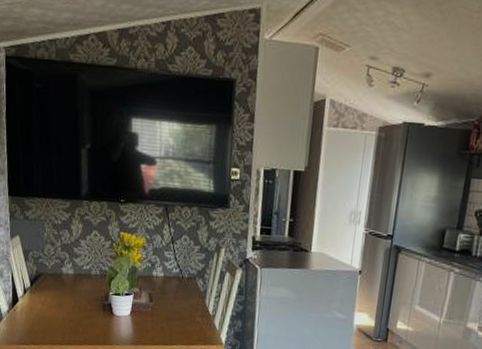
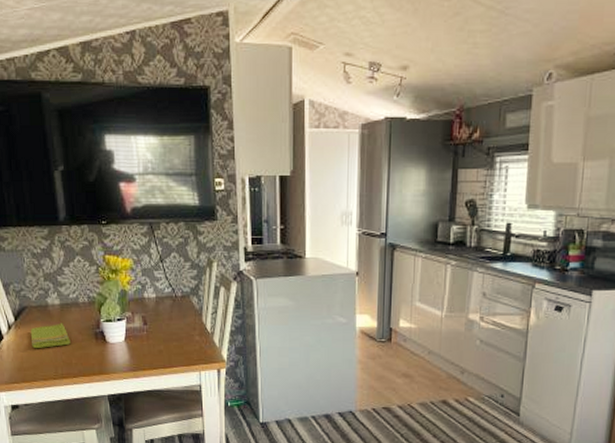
dish towel: none [43,292,80,314] -> present [30,323,71,348]

